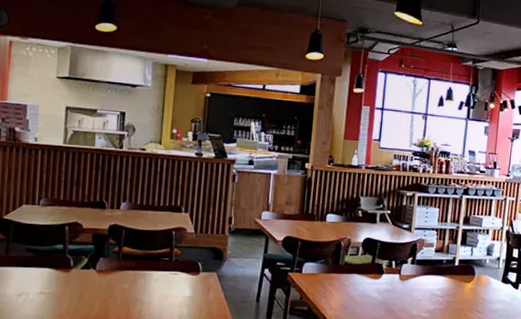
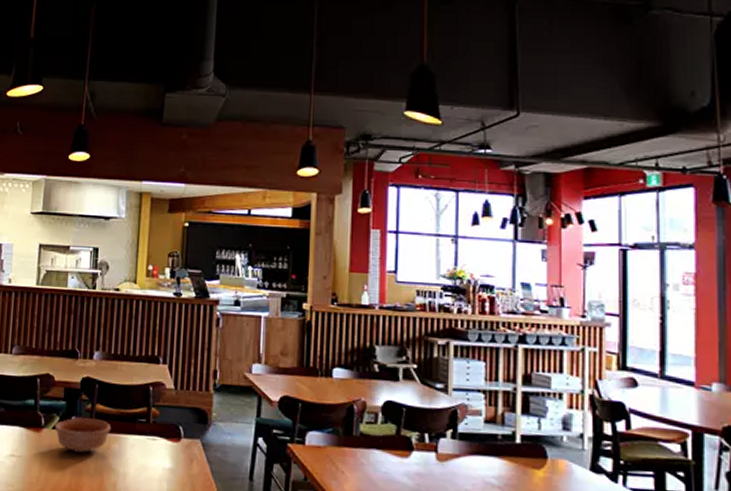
bowl: none [84,259,137,288] -> present [55,418,112,453]

